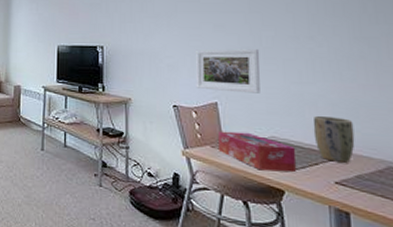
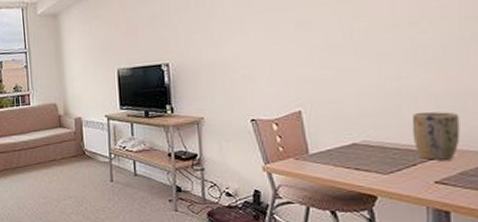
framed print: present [195,49,260,94] -> none [275,45,351,98]
tissue box: present [218,131,296,172] -> none [303,139,392,178]

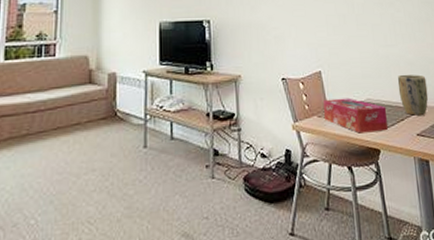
tissue box: none [303,139,392,178] -> present [323,98,388,134]

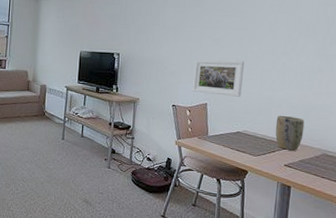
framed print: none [300,16,356,60] -> present [192,59,245,97]
tissue box: present [323,98,388,134] -> none [204,126,261,158]

